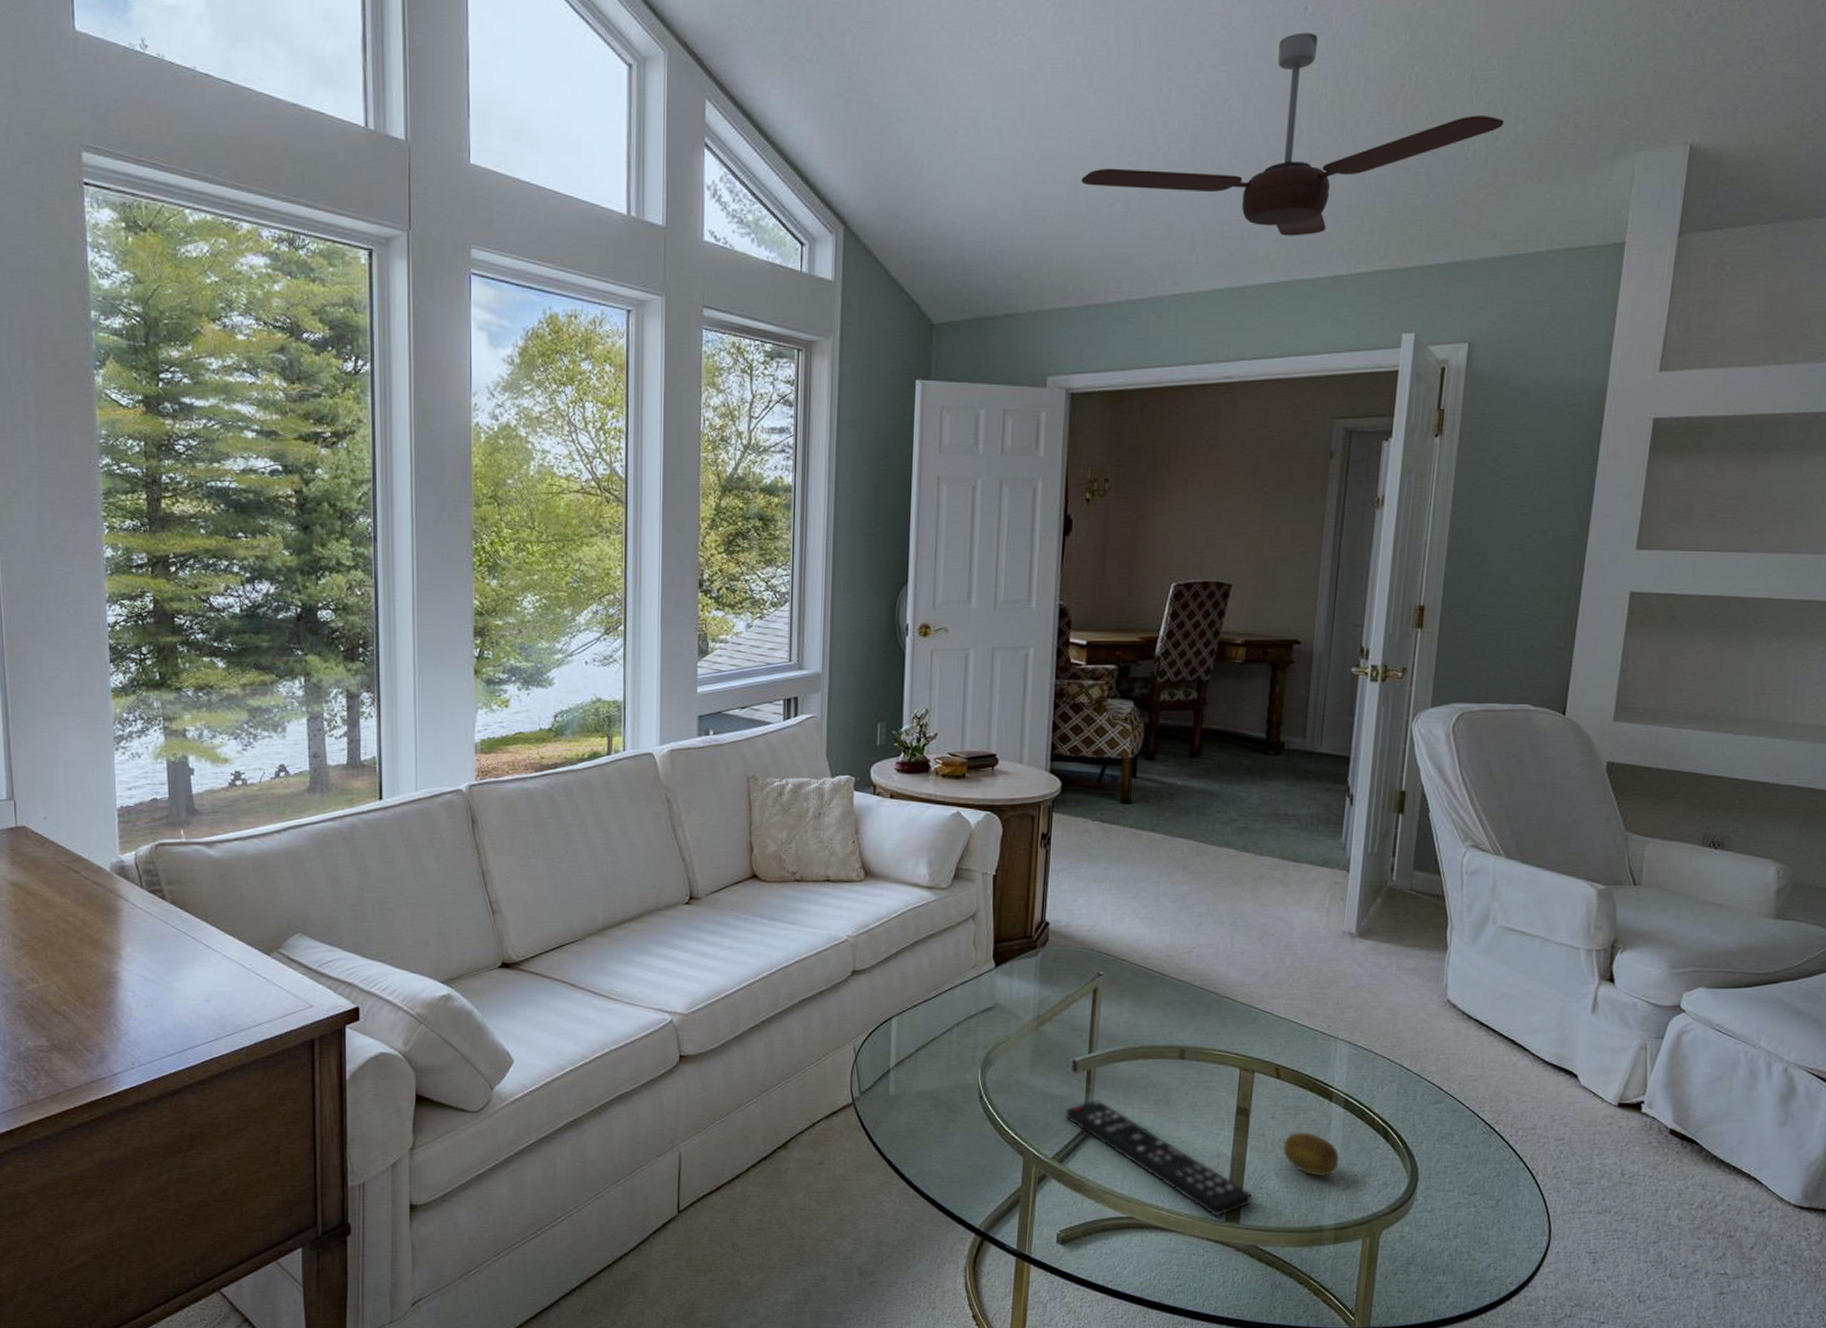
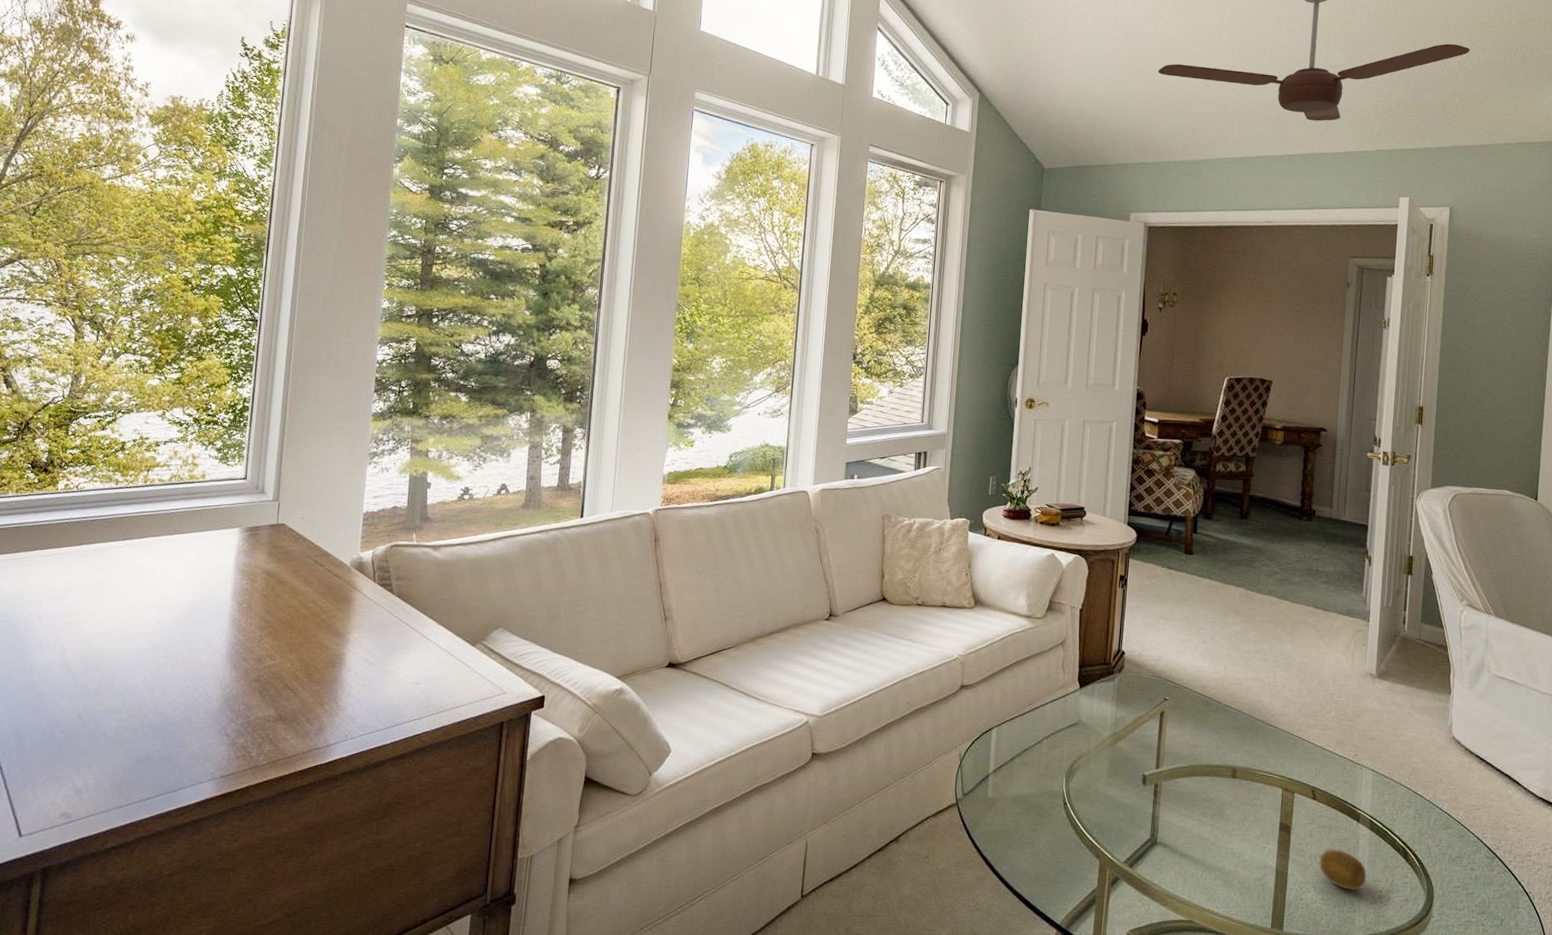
remote control: present [1064,1099,1253,1217] -> none [1135,810,1294,924]

